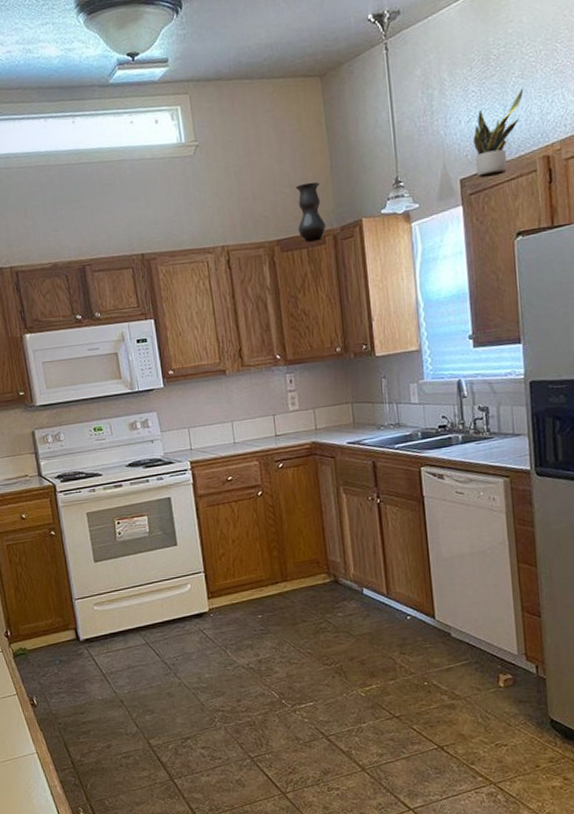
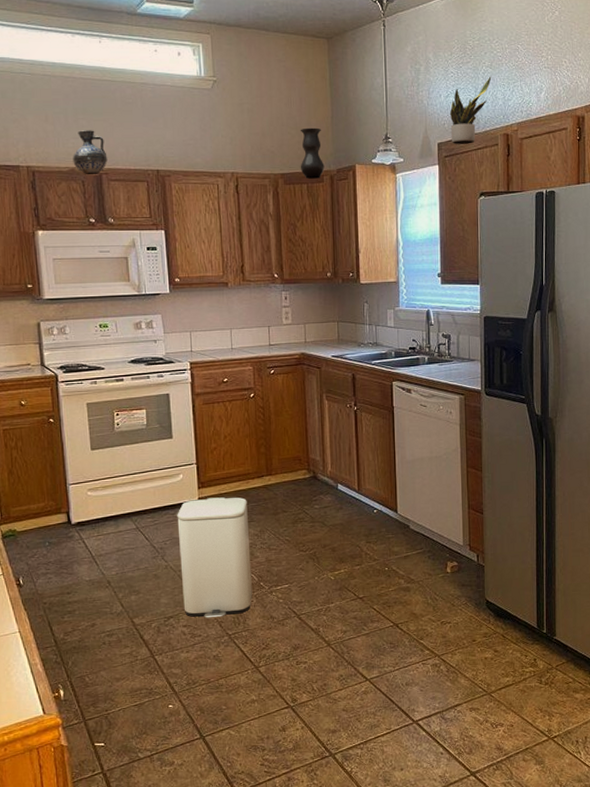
ceramic jug: none [54,219,90,269] -> present [73,130,108,175]
pedal bin: none [187,607,274,741] -> present [177,497,252,619]

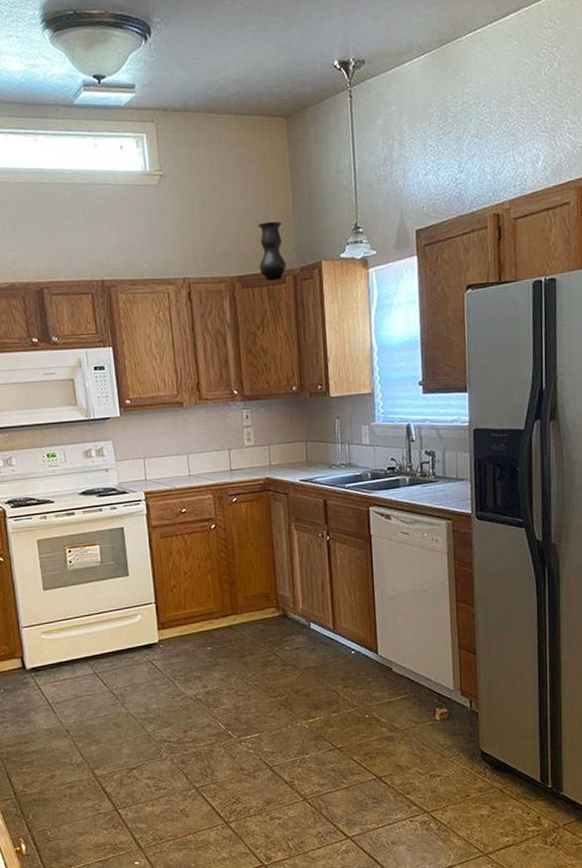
ceramic jug: present [73,130,108,175] -> none [11,240,49,291]
pedal bin: present [177,497,252,619] -> none [136,639,220,771]
potted plant: present [449,76,492,144] -> none [429,146,478,230]

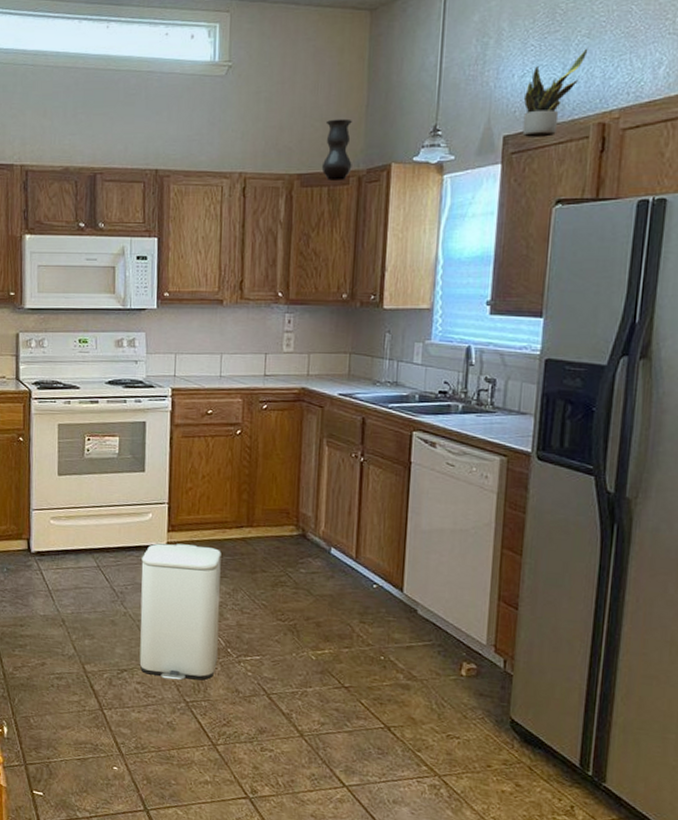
pedal bin: none [136,639,220,771] -> present [139,543,221,681]
potted plant: none [429,146,478,230] -> present [522,48,589,137]

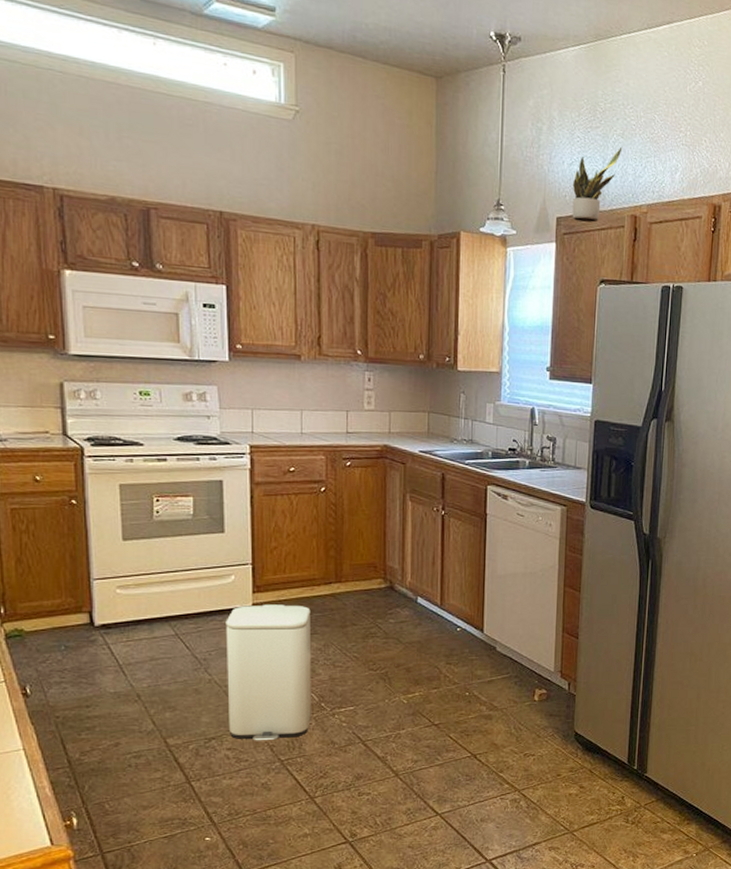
vase: present [321,118,352,180] -> none [395,181,424,243]

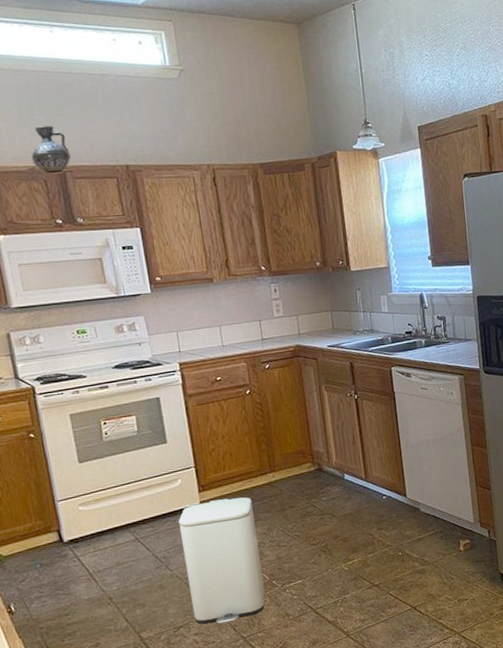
ceramic jug: none [113,151,158,209] -> present [31,126,71,174]
potted plant: present [572,146,623,223] -> none [427,58,466,127]

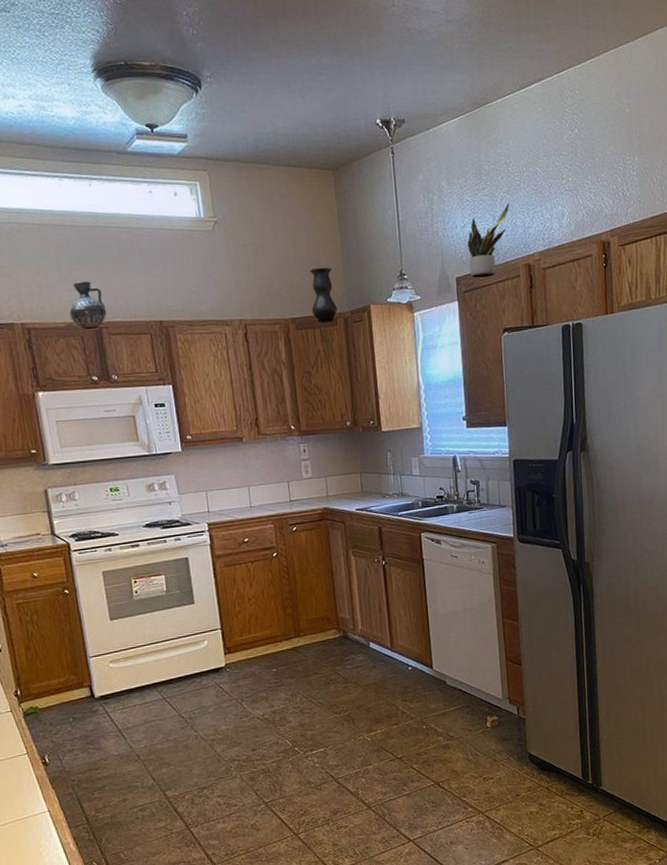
pedal bin: present [178,497,265,625] -> none [204,661,287,788]
vase: none [276,115,305,168] -> present [309,267,338,323]
potted plant: none [427,58,466,127] -> present [467,202,510,278]

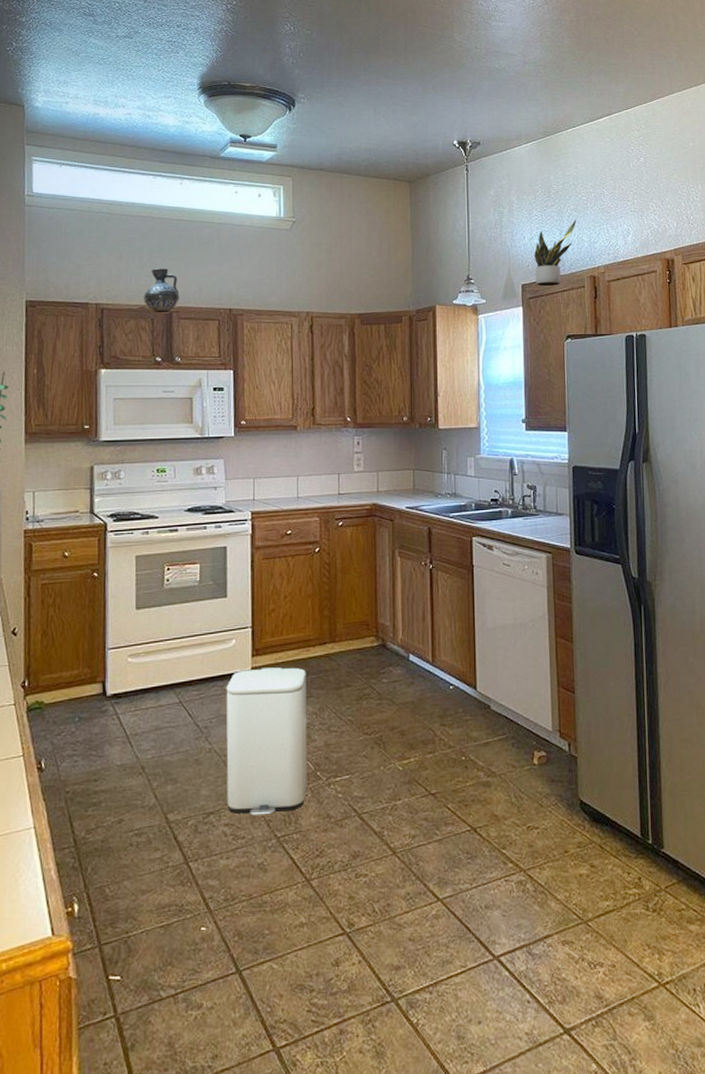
pedal bin: none [204,661,287,788] -> present [226,667,307,817]
vase: present [309,267,338,323] -> none [378,268,404,319]

